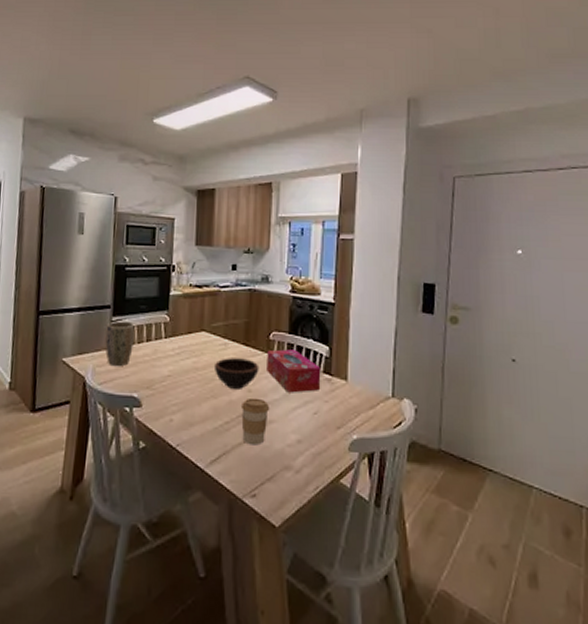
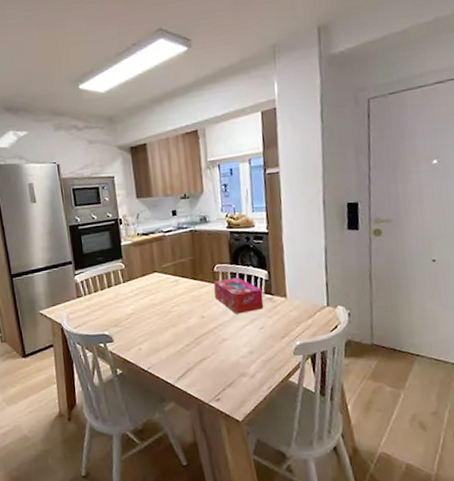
plant pot: present [105,321,135,366] -> none [71,272,98,311]
bowl: present [213,358,259,391] -> none [169,290,209,318]
coffee cup: present [241,397,269,446] -> none [198,322,222,361]

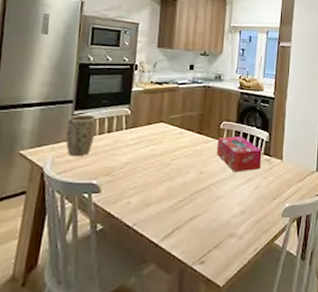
plant pot: none [71,272,98,311] -> present [65,114,97,156]

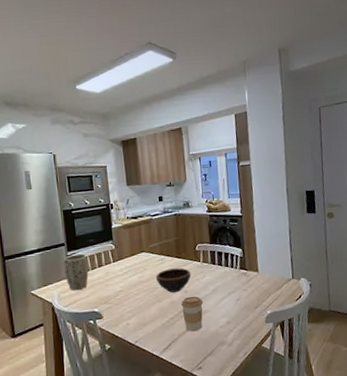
bowl: none [170,145,211,173] -> present [155,268,191,293]
coffee cup: none [193,178,218,219] -> present [181,296,203,332]
tissue box: present [217,136,262,172] -> none [195,255,240,288]

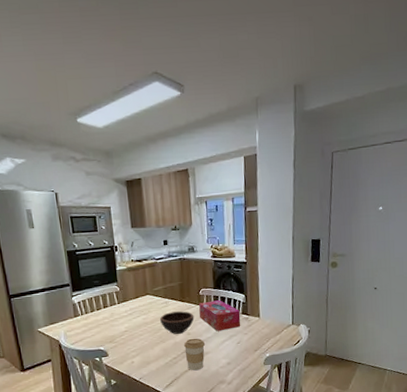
plant pot: present [63,253,89,290] -> none [69,294,94,329]
tissue box: none [195,255,240,288] -> present [199,300,241,332]

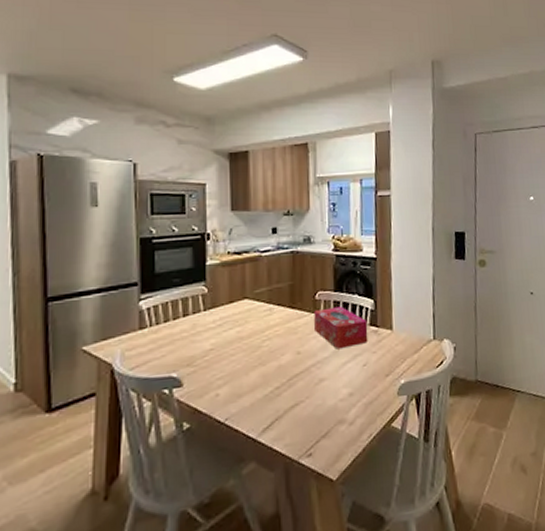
bowl: present [159,311,194,335] -> none [259,321,307,355]
coffee cup: present [184,338,205,371] -> none [291,358,319,406]

